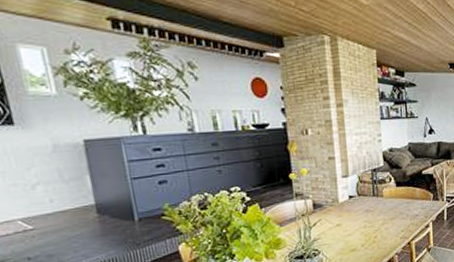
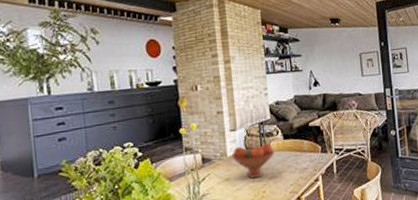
fruit bowl: none [342,190,387,224] -> present [231,143,275,179]

